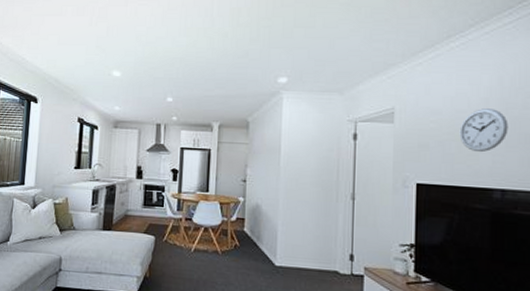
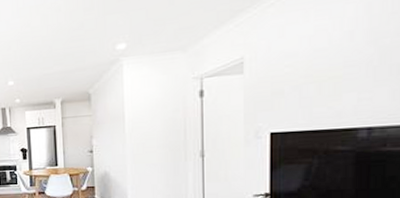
wall clock: present [459,108,508,153] -> none [318,41,378,92]

